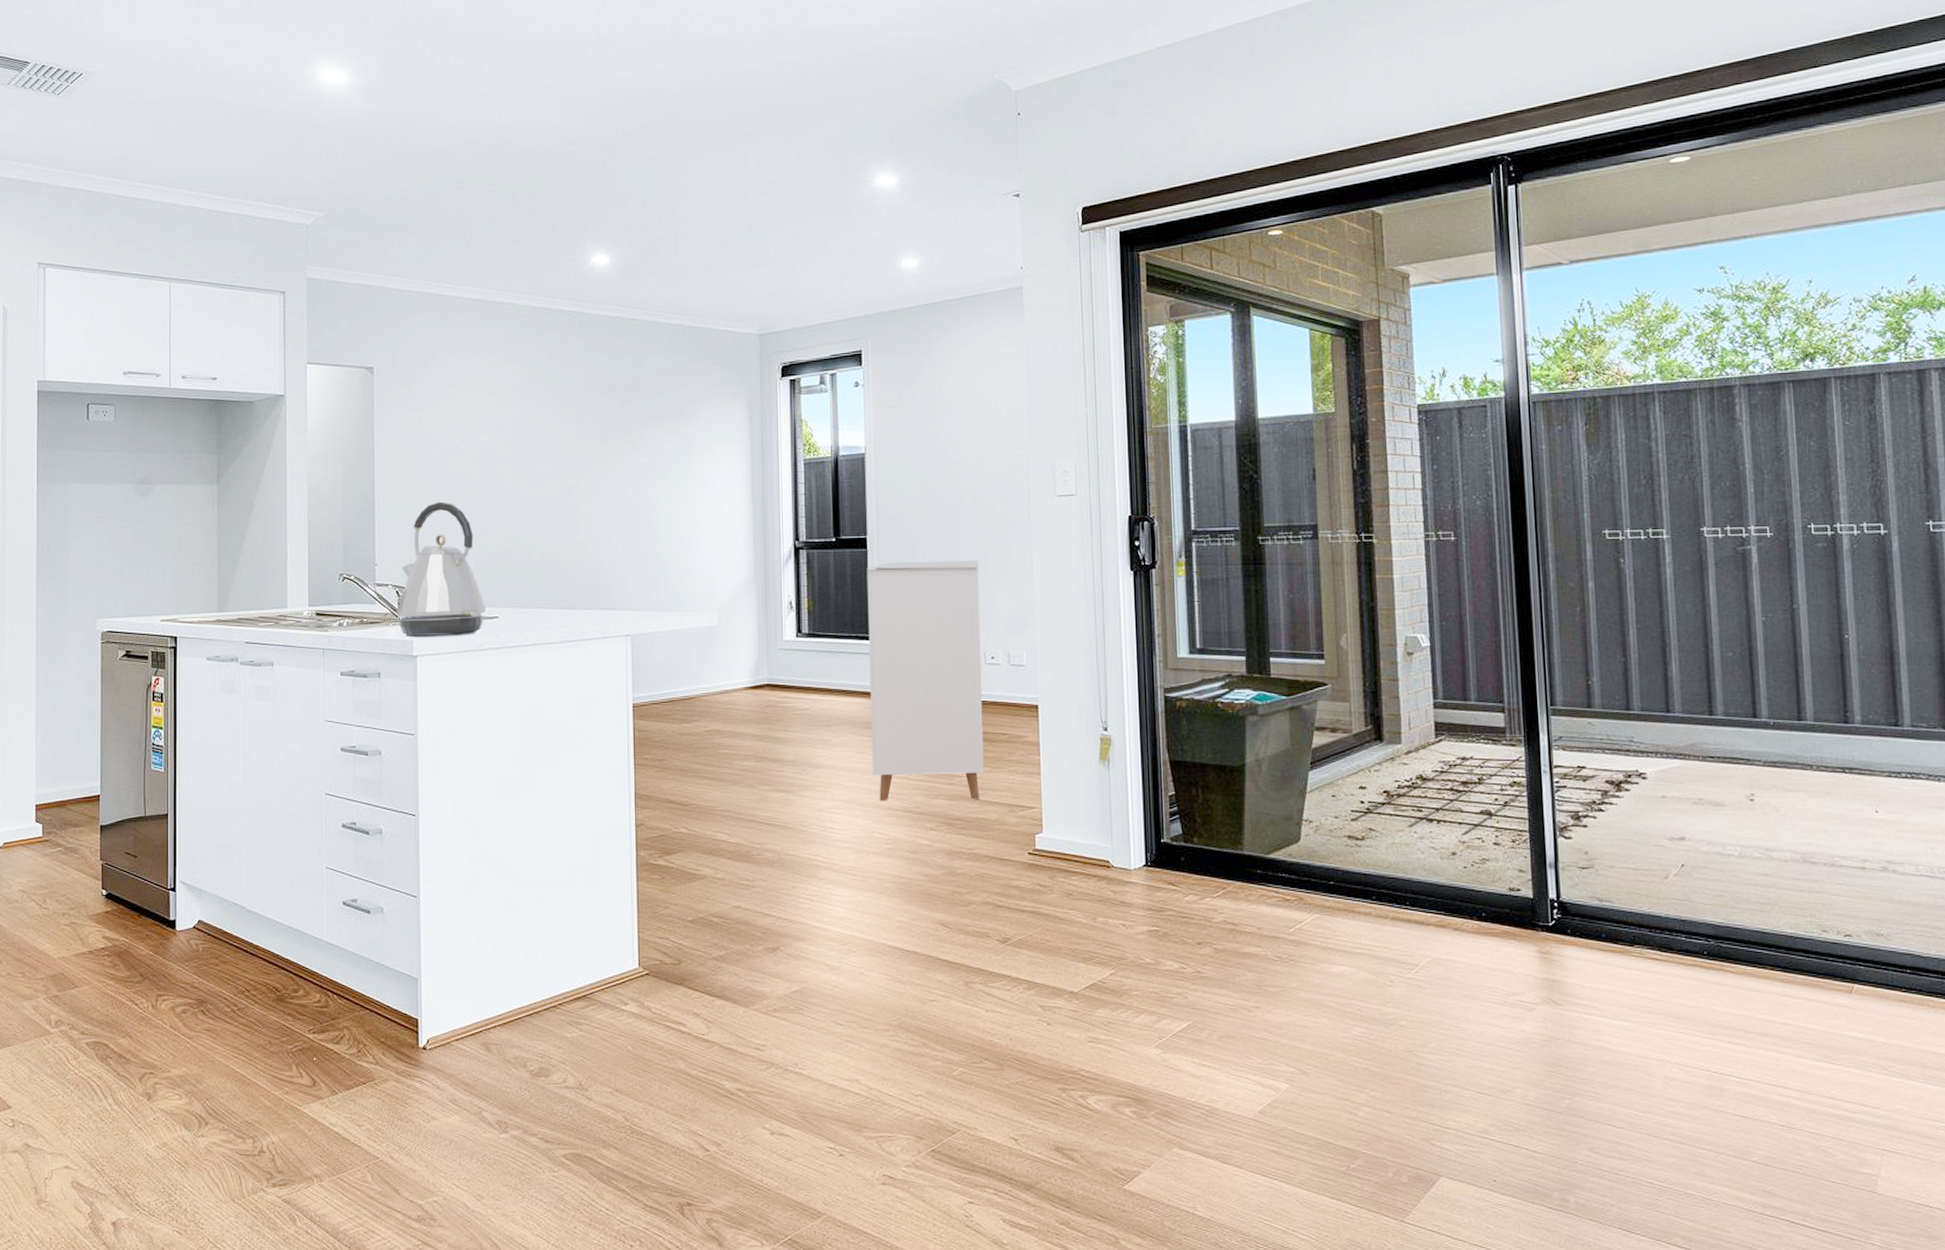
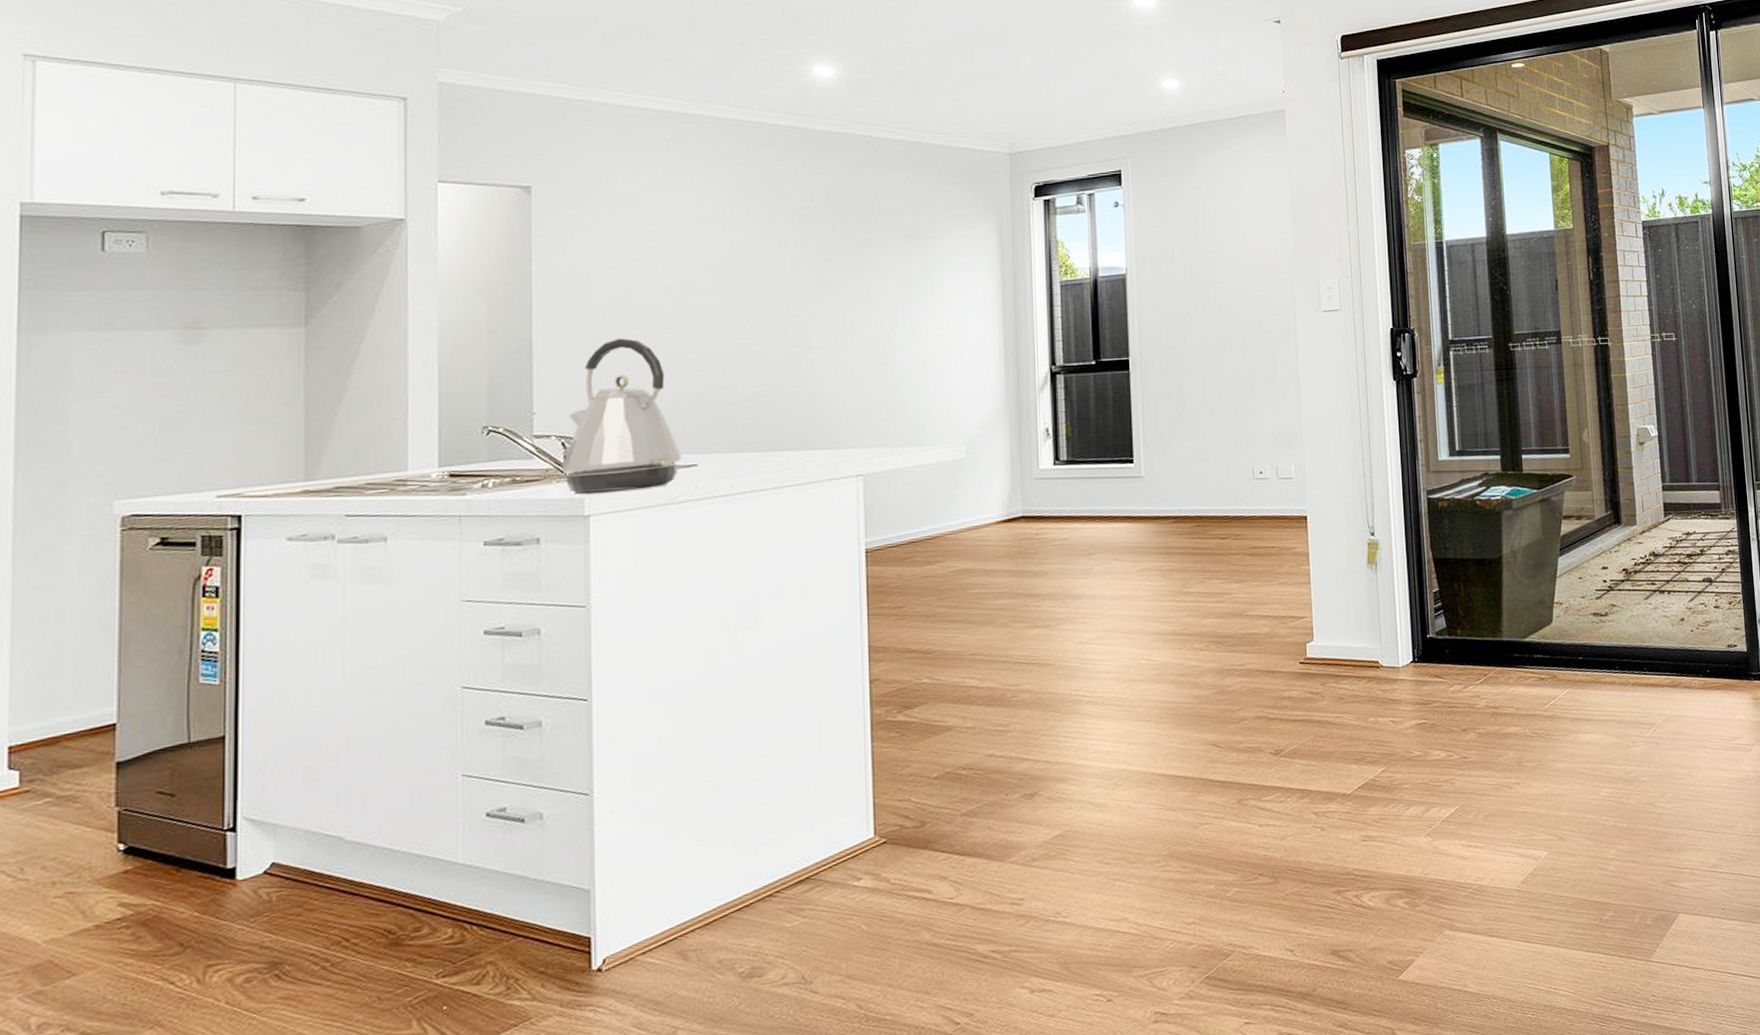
sideboard: present [866,560,985,802] -> none [1129,376,1255,627]

